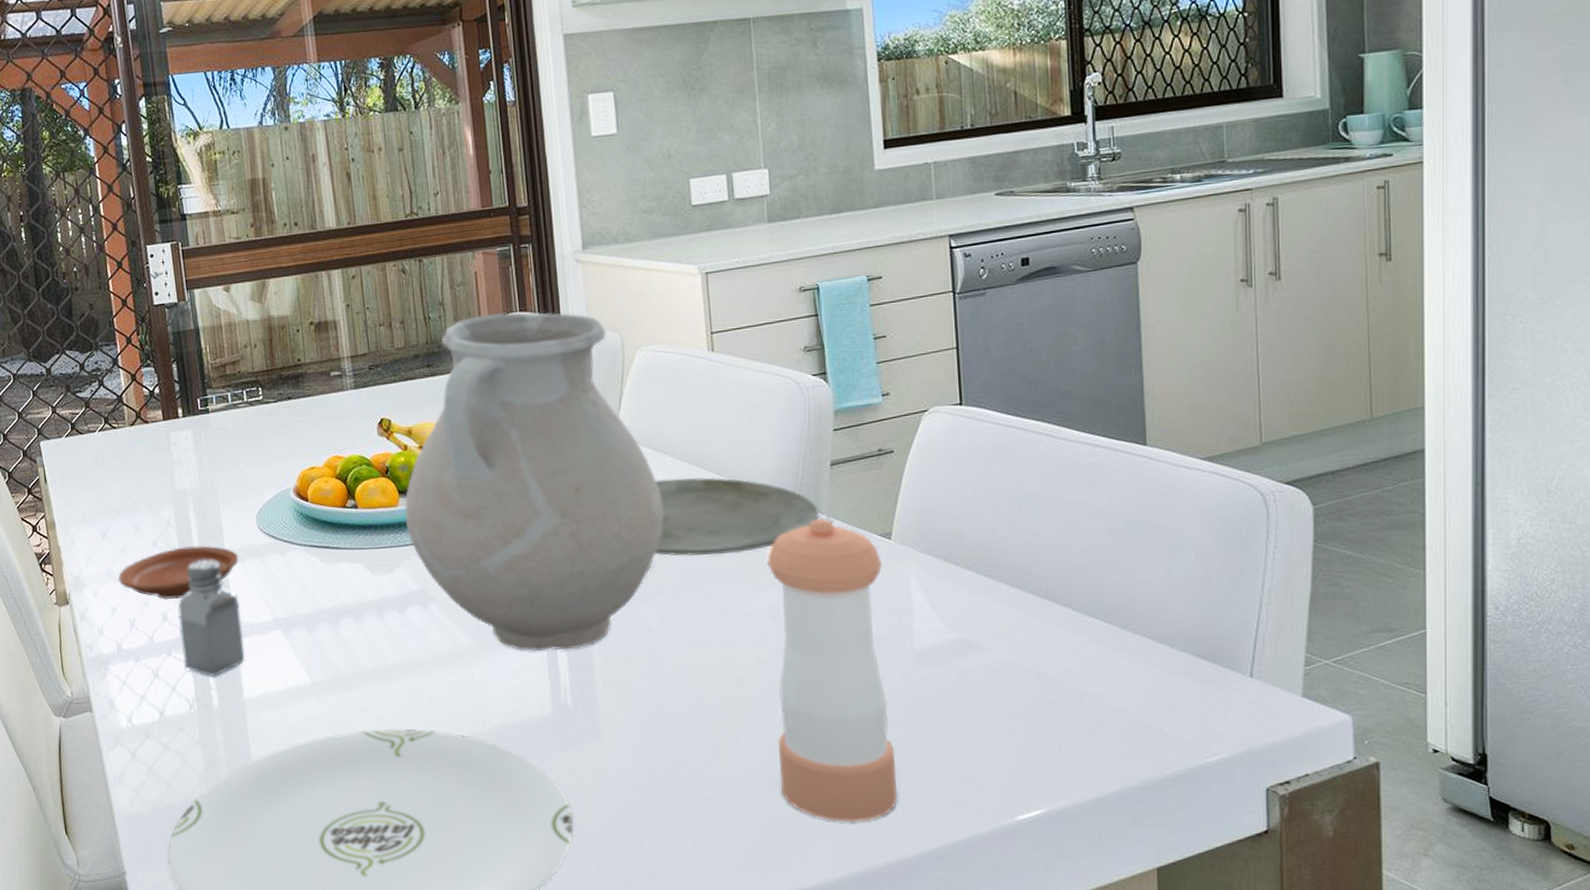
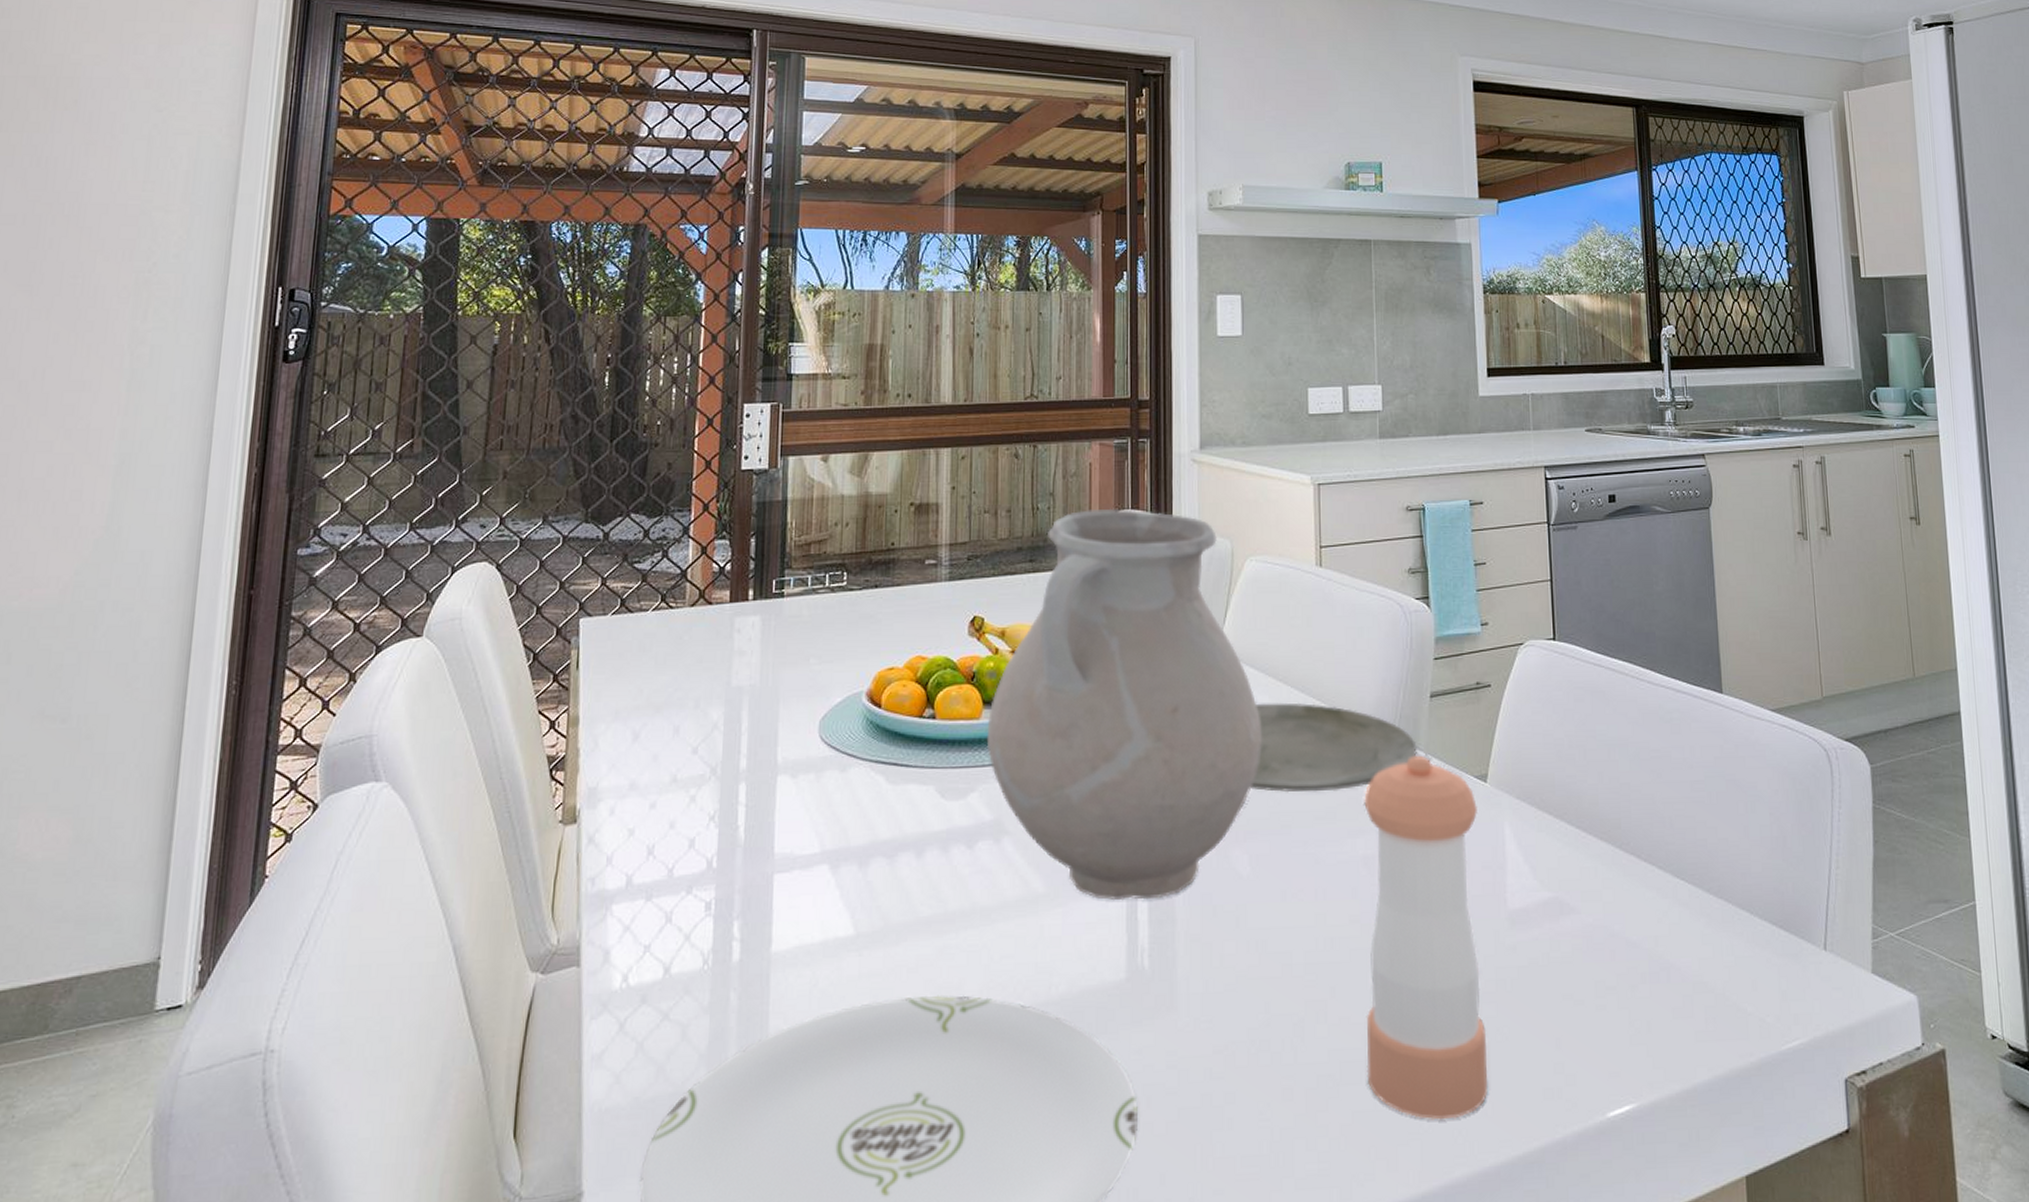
plate: present [118,545,239,600] -> none [644,755,792,822]
saltshaker: present [177,559,245,676] -> none [705,772,784,922]

